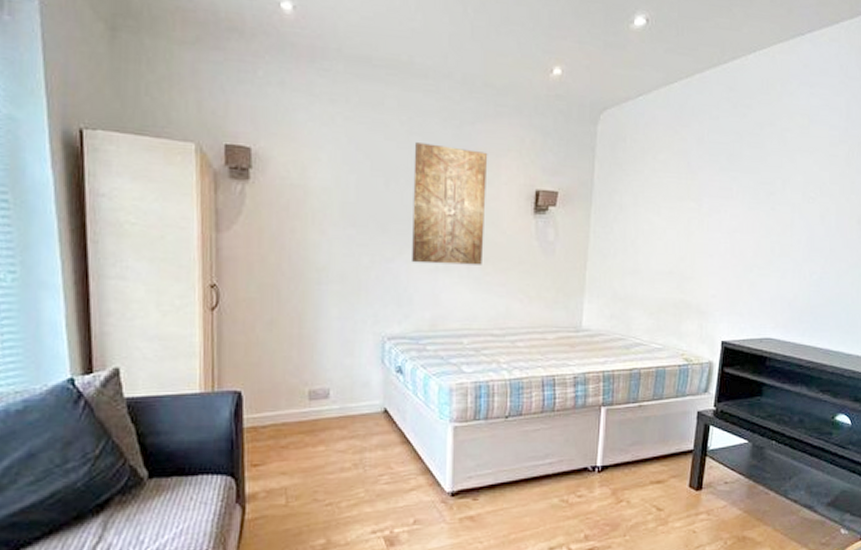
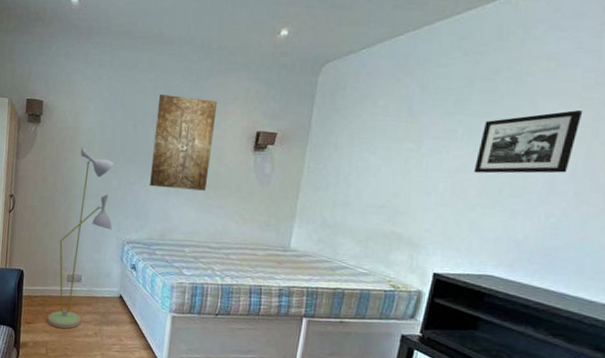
floor lamp: none [284,213,366,466] -> present [47,147,115,329]
picture frame: none [749,167,832,233] -> present [473,110,583,174]

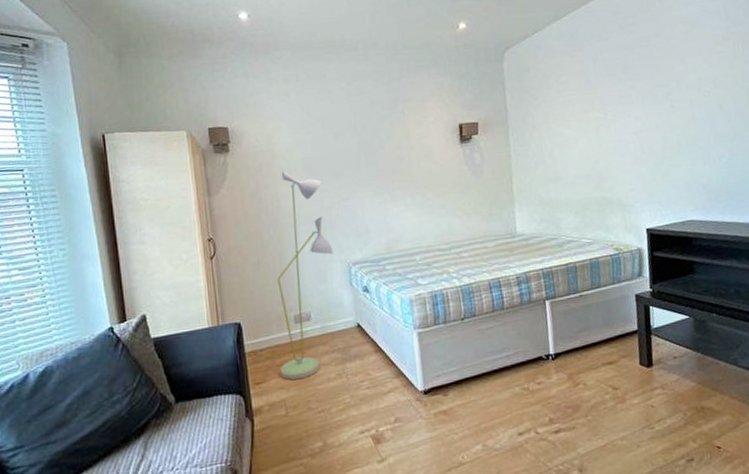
wall art: present [150,95,218,191] -> none [354,100,423,199]
picture frame: present [473,110,583,174] -> none [651,63,724,130]

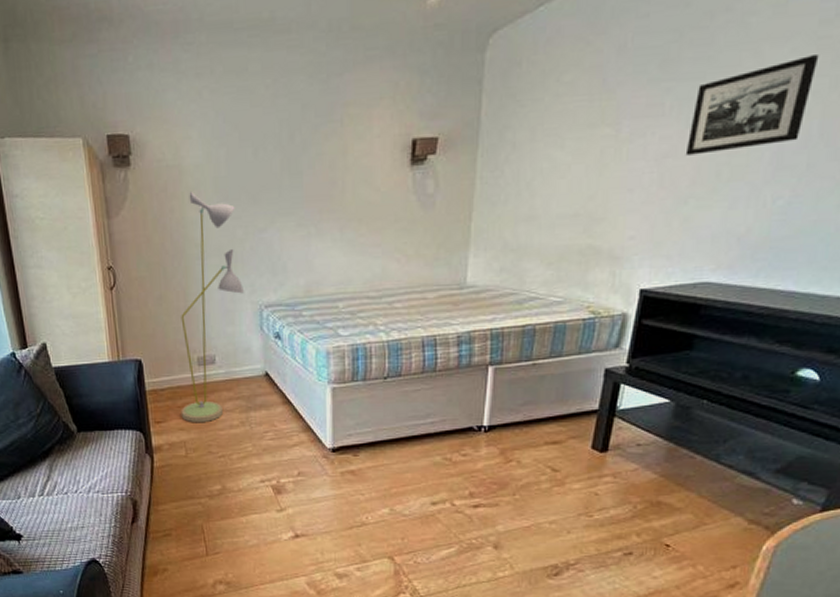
picture frame: none [651,63,724,130] -> present [685,55,820,156]

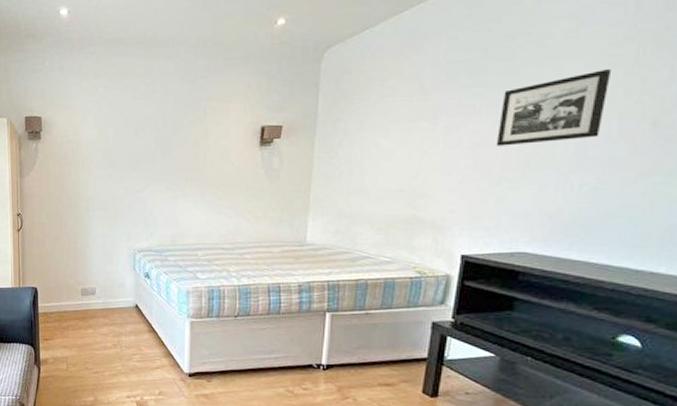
floor lamp: present [181,191,244,423] -> none [65,159,121,343]

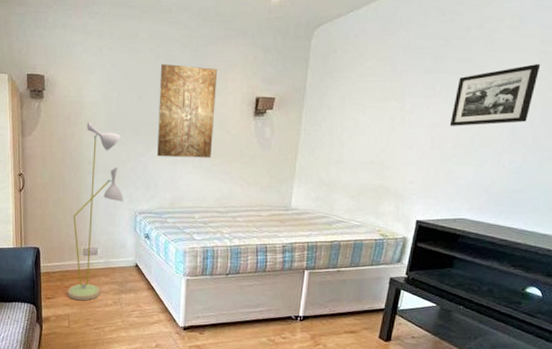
floor lamp: none [65,159,121,343] -> present [67,121,123,301]
wall art: none [156,98,218,193] -> present [157,64,218,158]

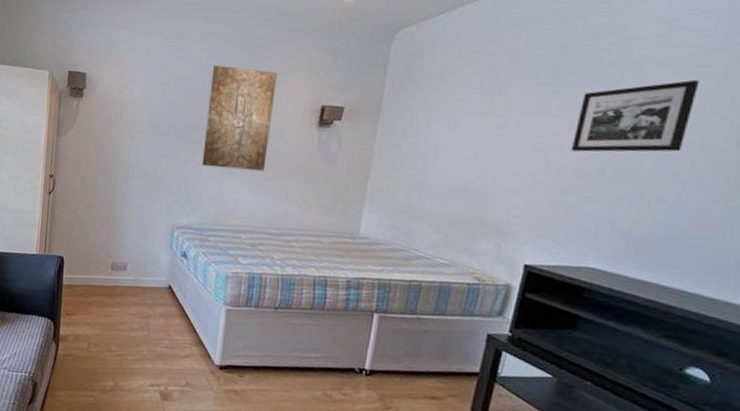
floor lamp: present [67,121,123,301] -> none [89,123,164,322]

